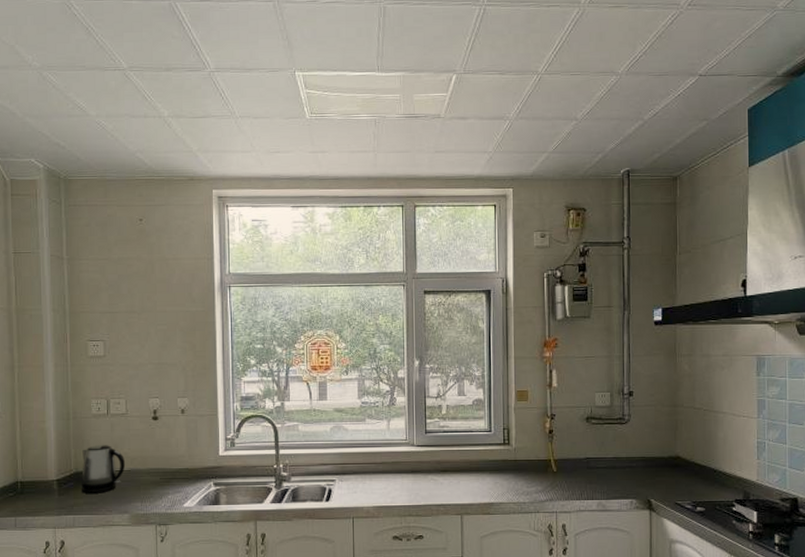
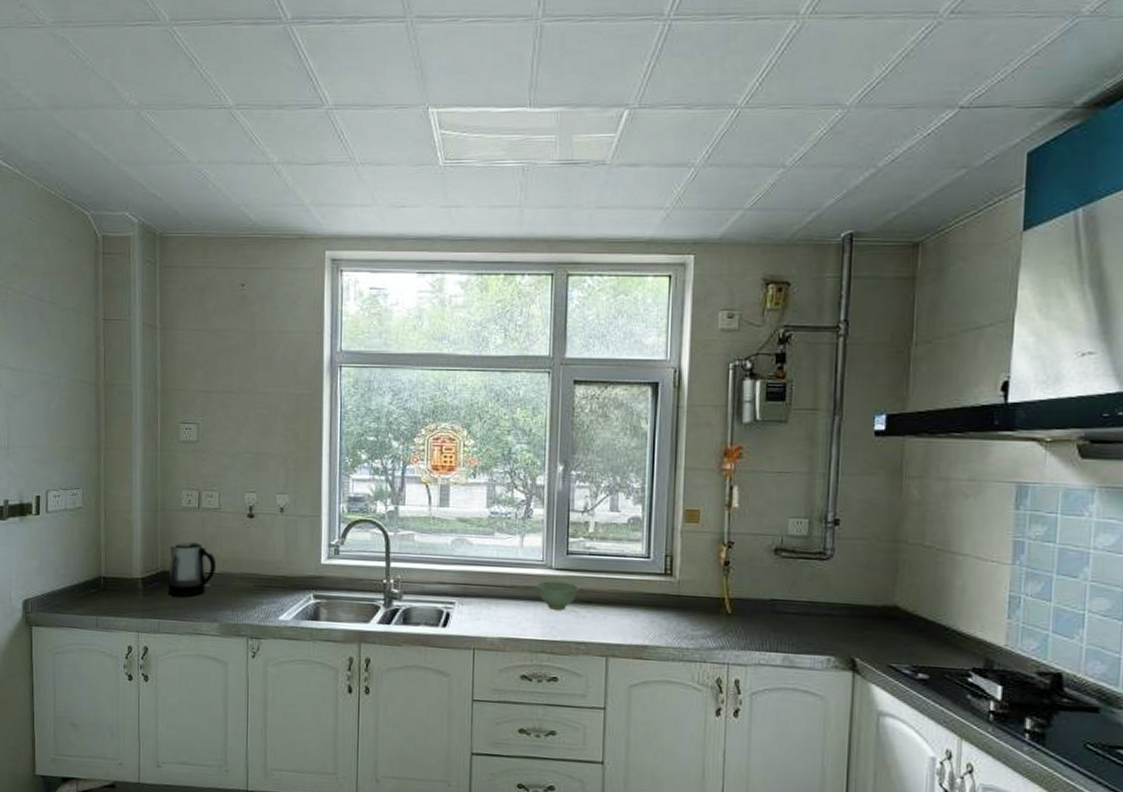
bowl: none [401,456,437,479] -> present [535,581,579,610]

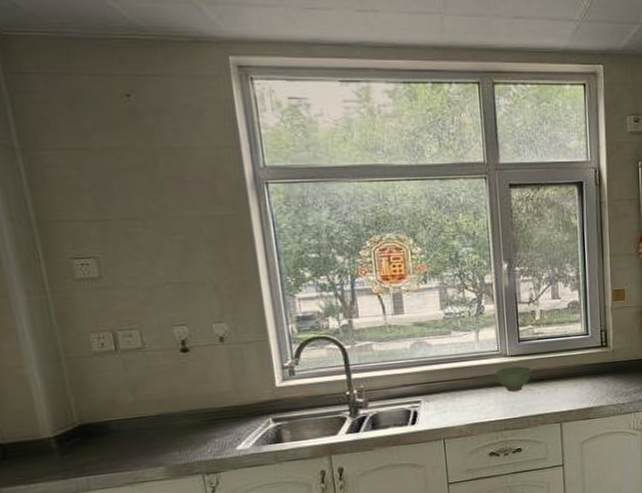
kettle: present [168,541,217,597] -> none [86,387,152,449]

